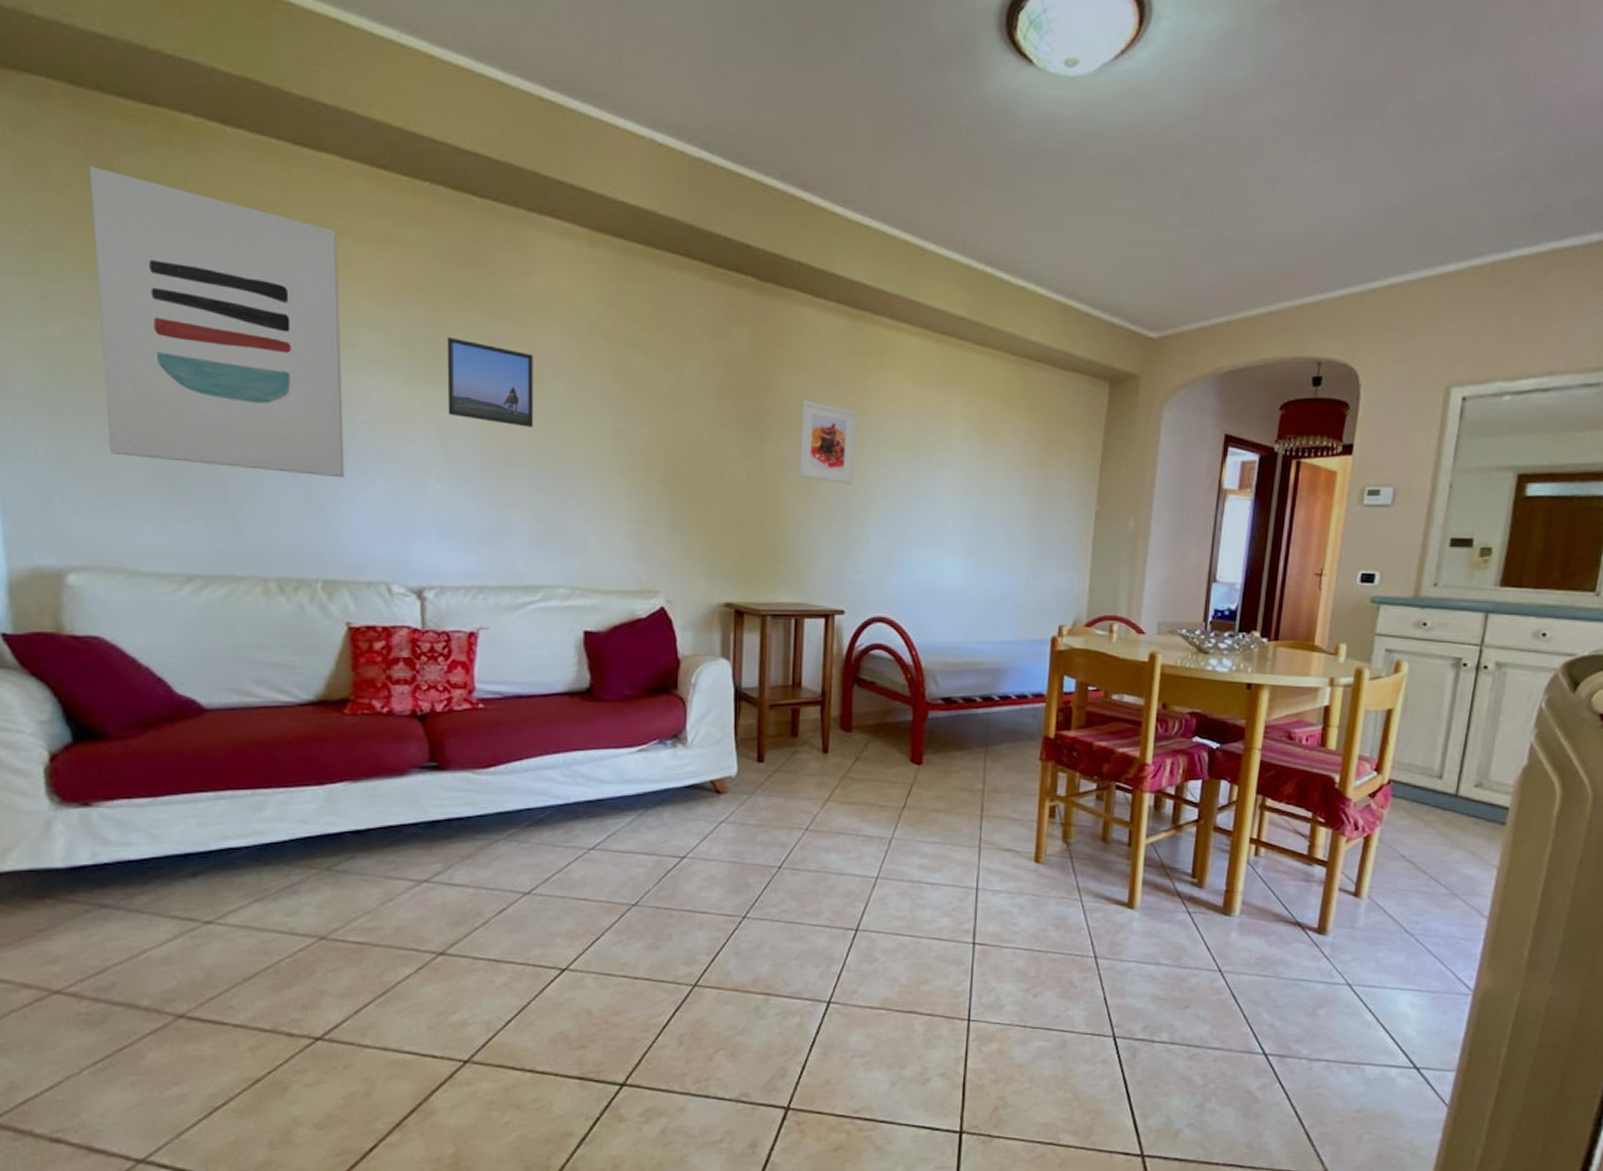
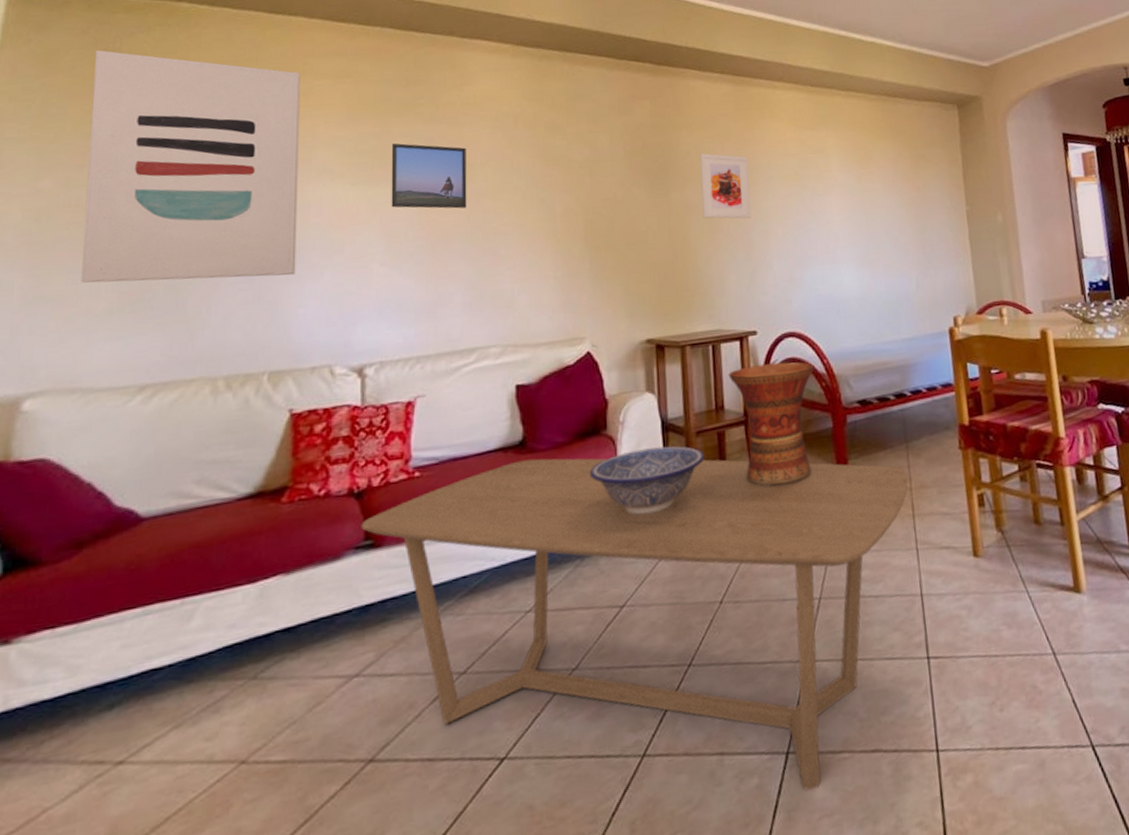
coffee table: none [425,707,982,1035] -> present [361,458,909,791]
decorative bowl: none [658,714,777,777] -> present [590,446,705,515]
vase: none [809,646,902,769] -> present [728,362,815,487]

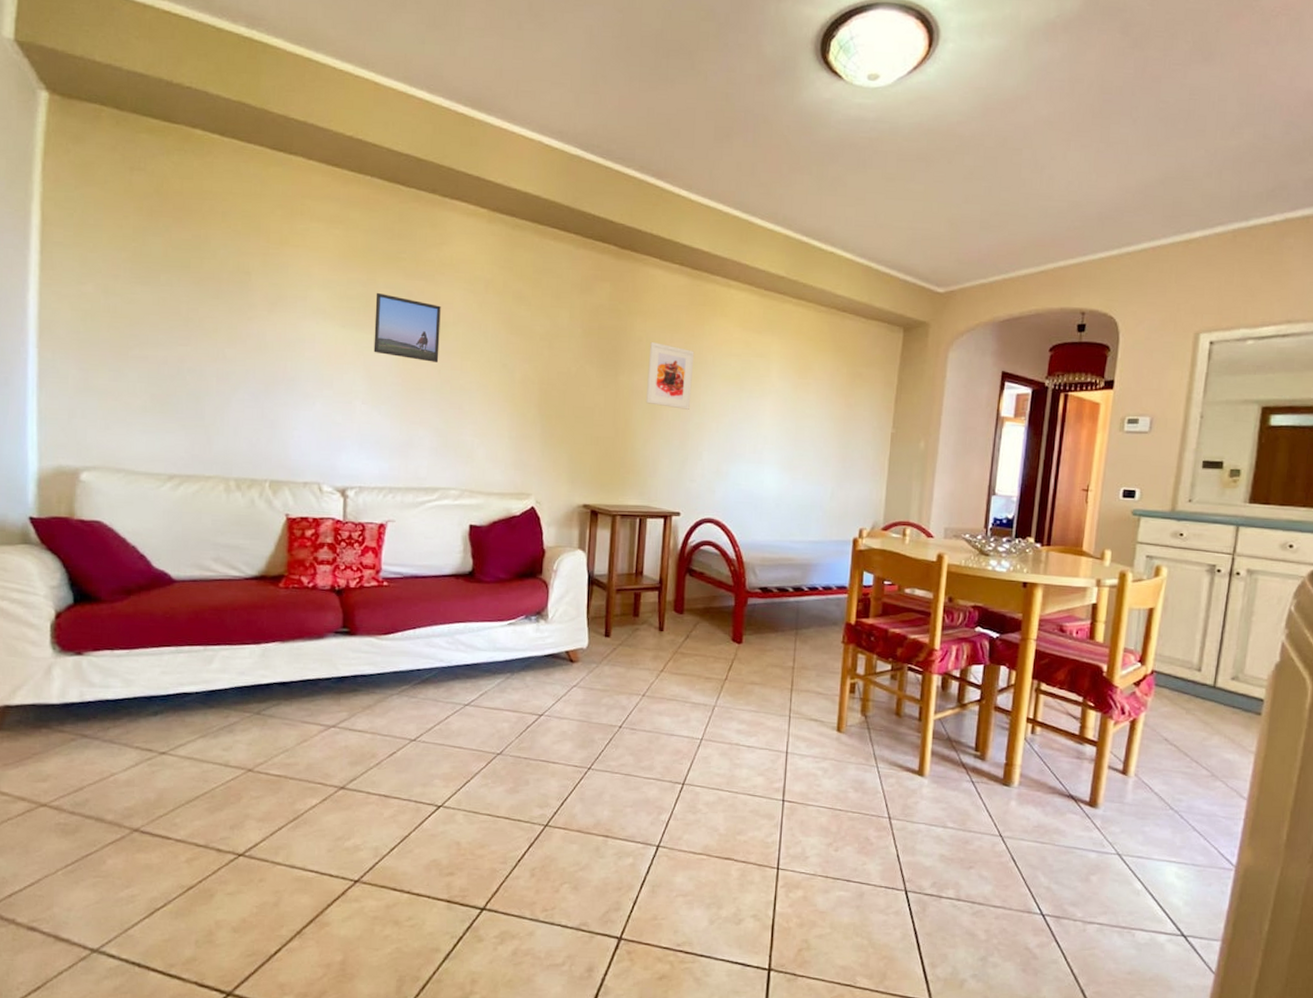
wall art: present [81,50,301,283] -> none [120,167,299,401]
coffee table: present [361,458,909,791] -> none [340,587,793,876]
decorative bowl: present [590,446,705,515] -> none [525,595,622,649]
vase: present [728,362,815,487] -> none [650,542,727,646]

